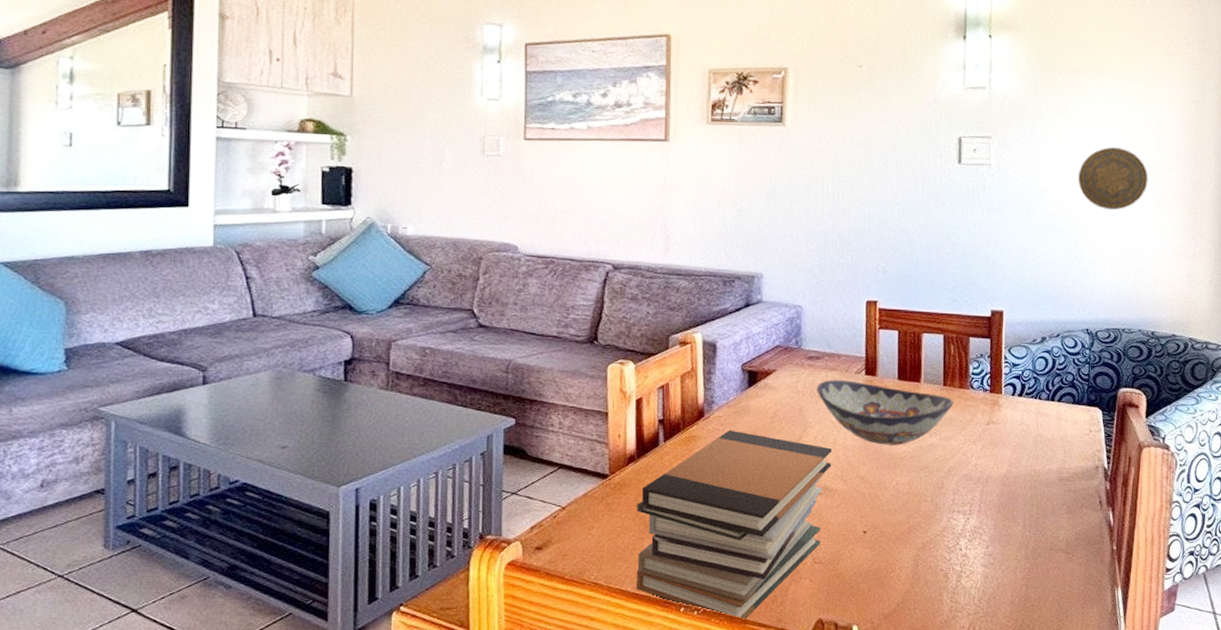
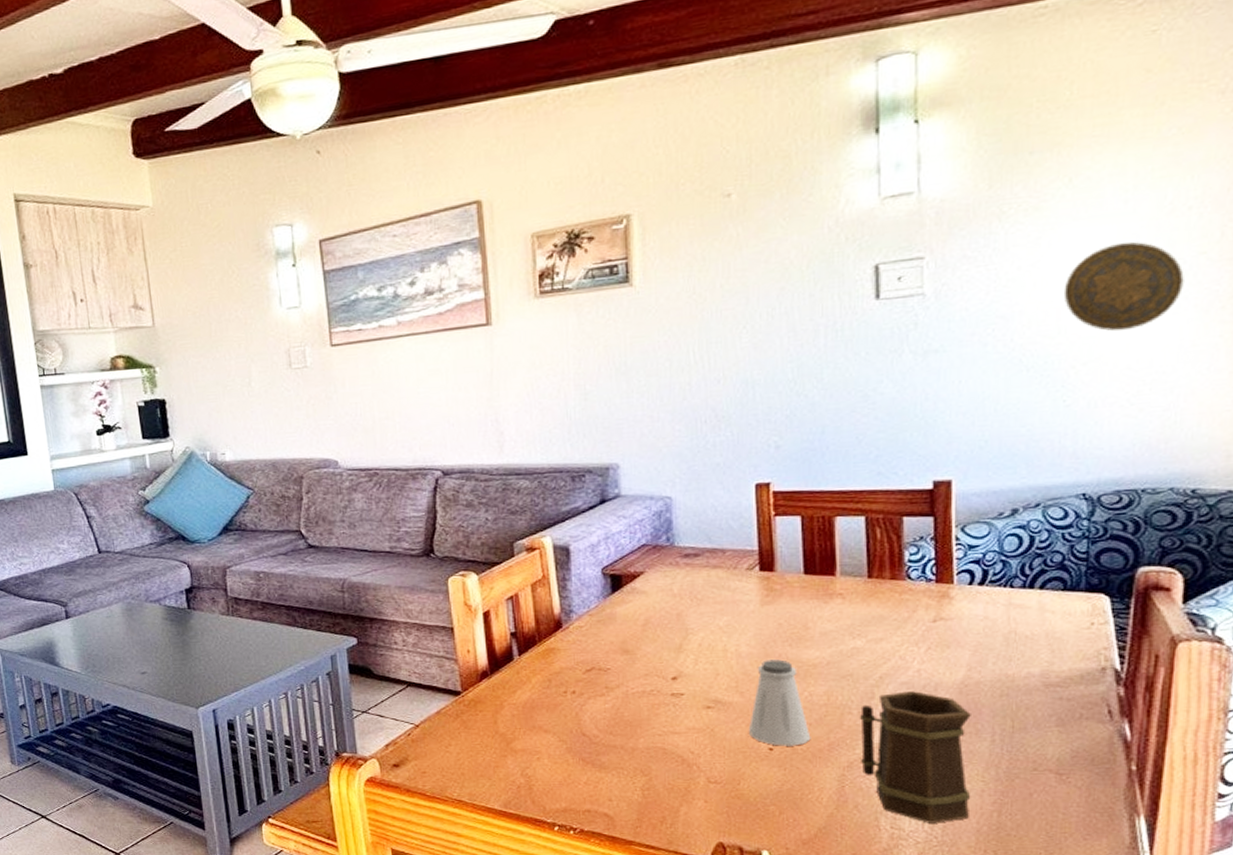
book stack: present [636,429,832,621] -> none [495,640,723,842]
decorative bowl: present [817,380,954,445] -> none [698,578,884,651]
saltshaker: none [849,452,896,529] -> present [749,659,811,746]
mug: none [931,482,1010,597] -> present [860,691,971,823]

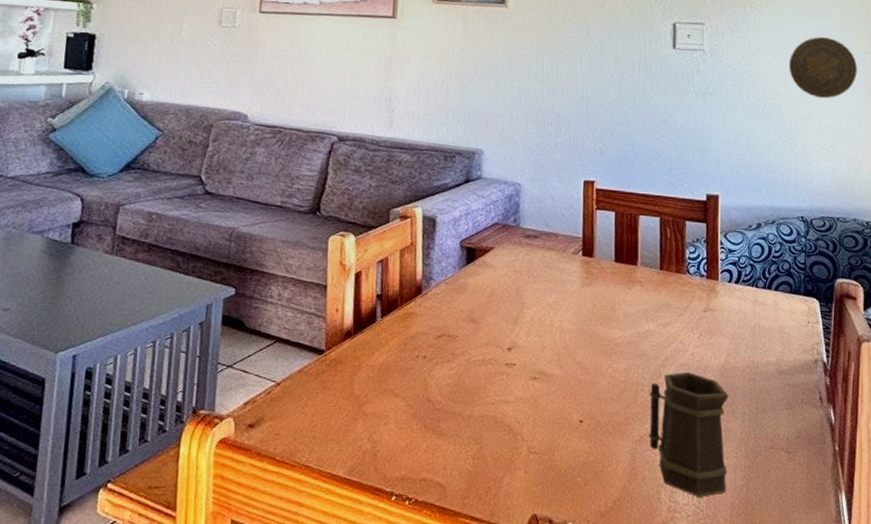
saltshaker: present [749,659,811,746] -> none [565,336,613,419]

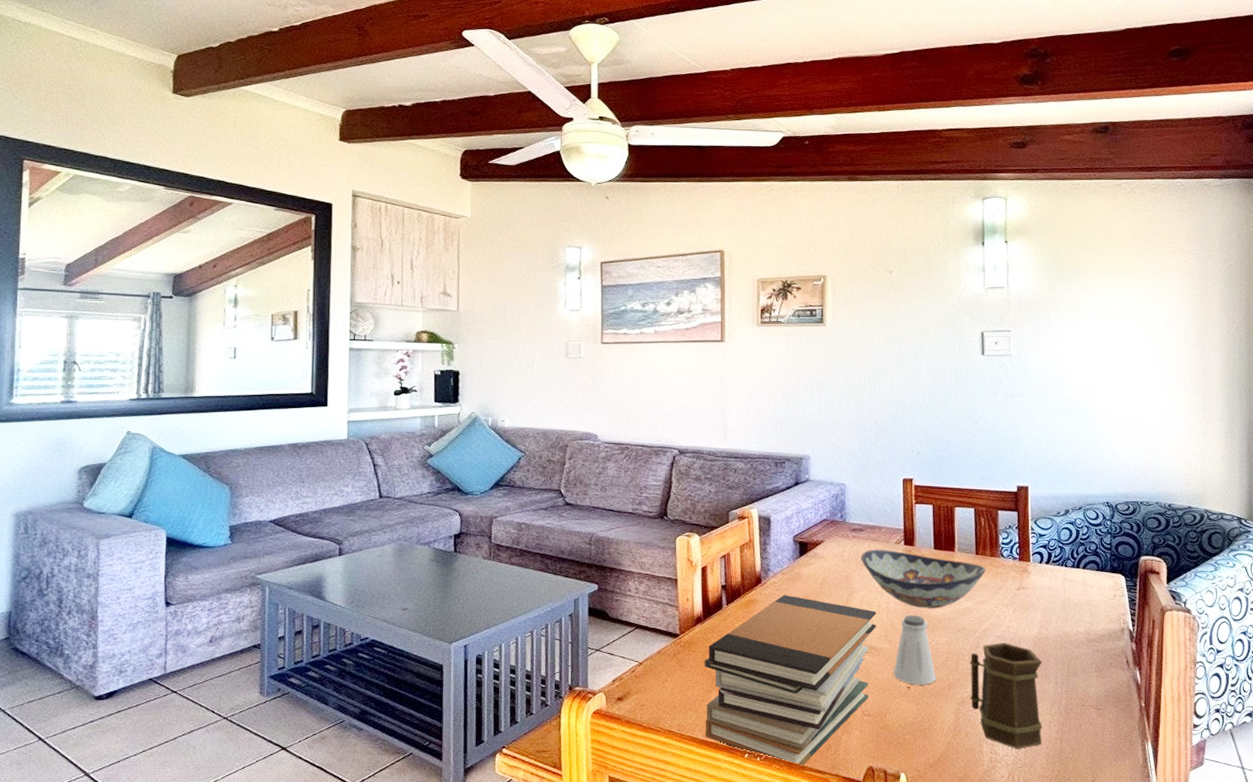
book stack: none [348,307,548,513] -> present [704,594,877,767]
decorative bowl: none [534,260,671,330] -> present [861,550,986,609]
saltshaker: none [565,336,613,419] -> present [894,615,937,685]
decorative plate: present [788,36,857,99] -> none [1092,336,1158,394]

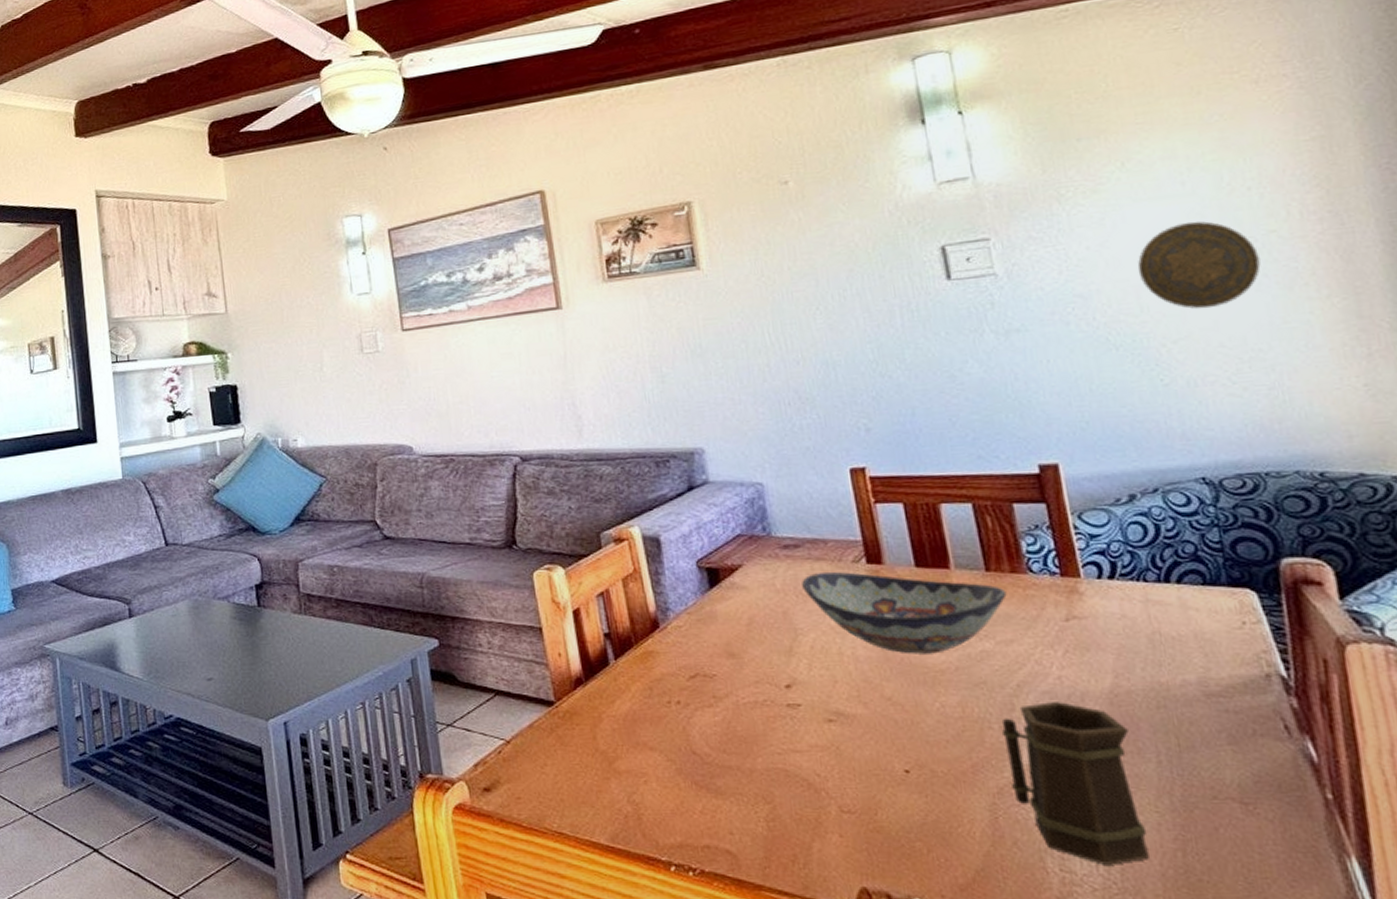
book stack: present [704,594,877,767] -> none [594,642,845,886]
saltshaker: present [894,615,937,685] -> none [878,664,951,768]
decorative plate: none [1092,336,1158,394] -> present [1137,221,1261,309]

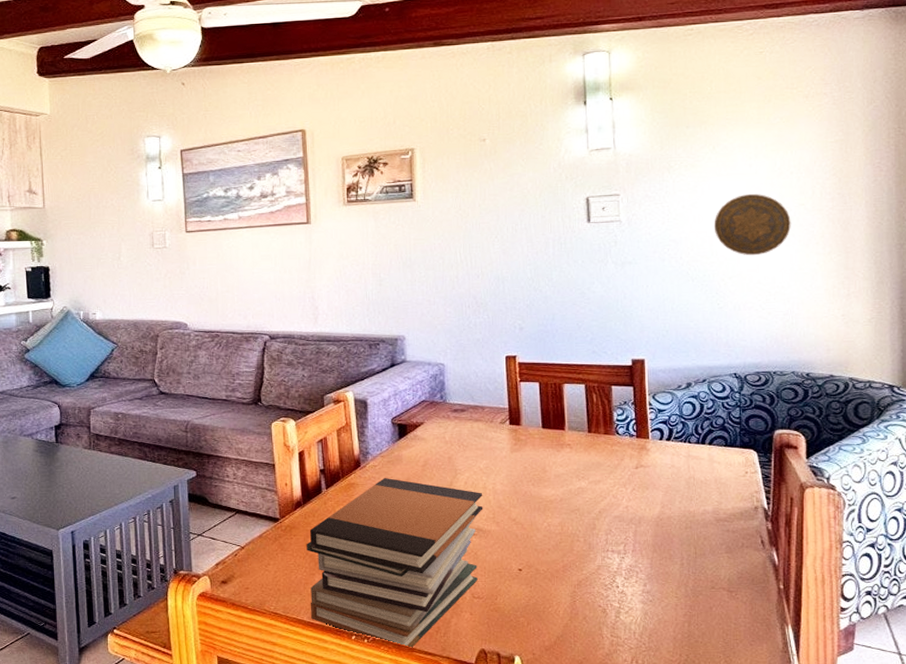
book stack: none [594,642,845,886] -> present [306,477,483,649]
decorative bowl: present [802,572,1007,654] -> none [464,430,600,489]
mug: present [1001,702,1149,865] -> none [586,523,667,632]

